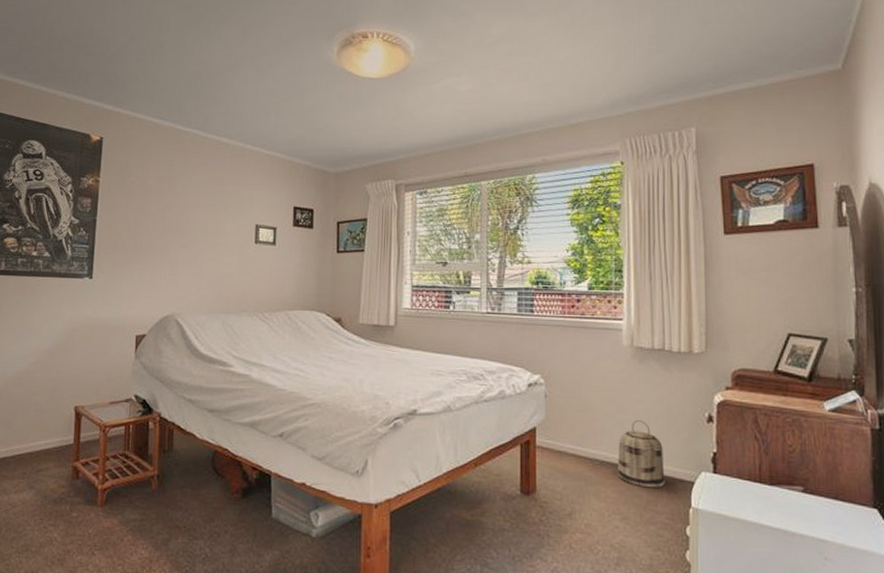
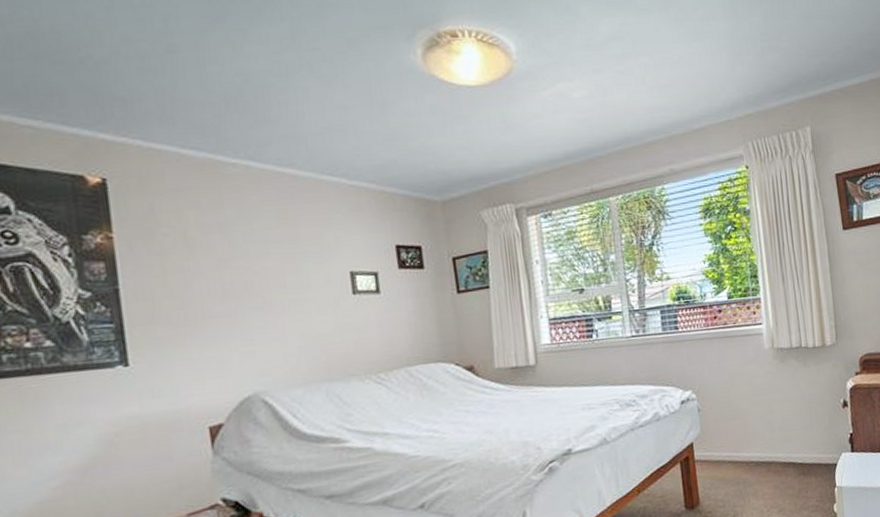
basket: present [617,420,665,488] -> none [770,417,813,478]

